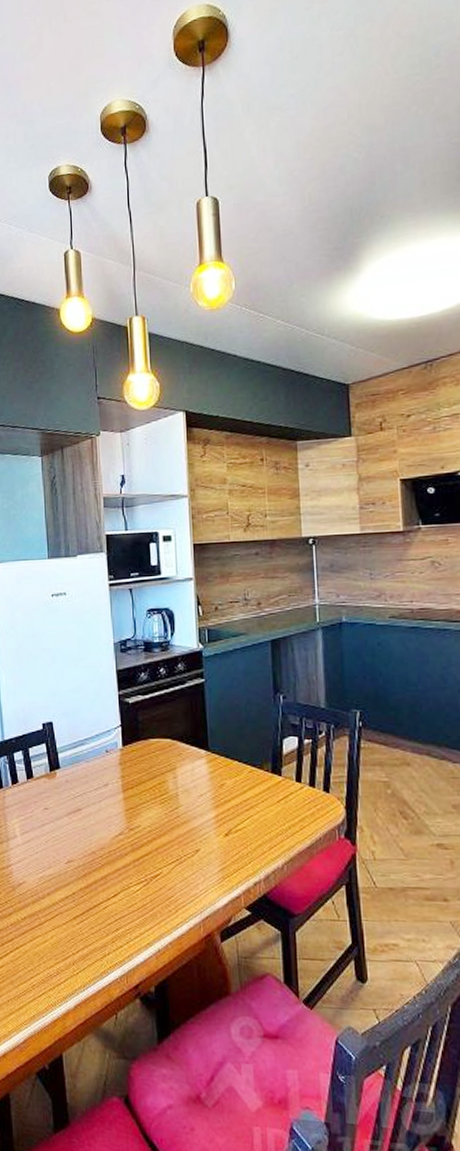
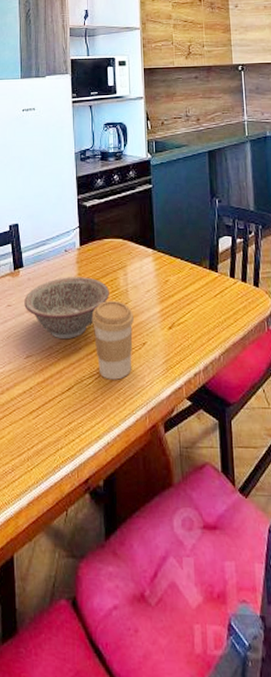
decorative bowl: none [63,779,157,845] -> present [24,277,109,340]
coffee cup: none [137,804,185,887] -> present [91,300,134,380]

